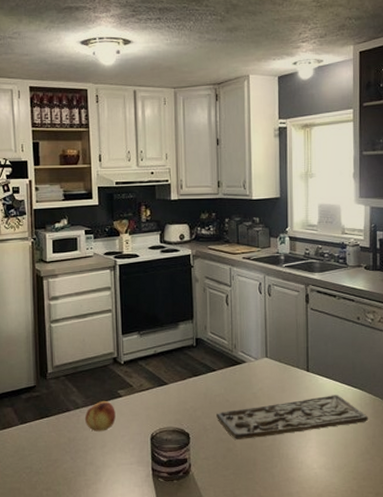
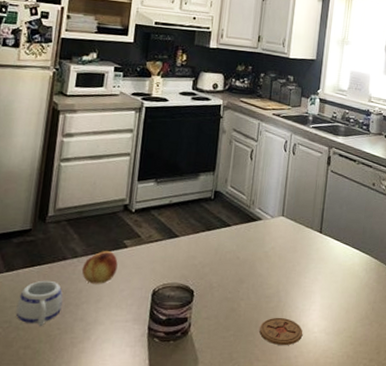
mug: none [34,430,72,471] -> present [15,280,63,327]
cutting board: present [216,395,368,439] -> none [224,258,372,299]
coaster: none [258,455,303,482] -> present [259,317,303,346]

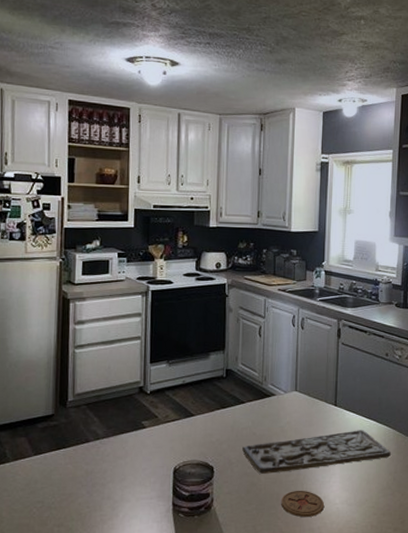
mug: present [15,280,63,327] -> none [47,462,89,506]
fruit: present [81,250,118,284] -> none [104,431,138,464]
cutting board: none [224,258,372,299] -> present [242,430,391,474]

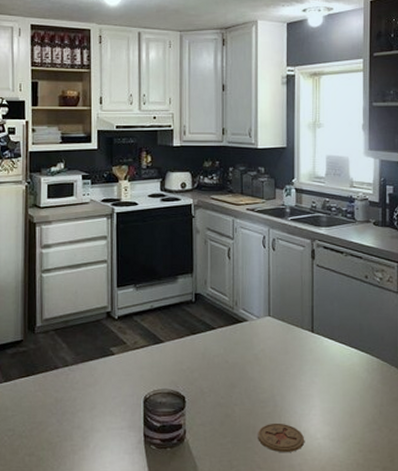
cutting board: present [242,430,391,474] -> none [215,358,376,405]

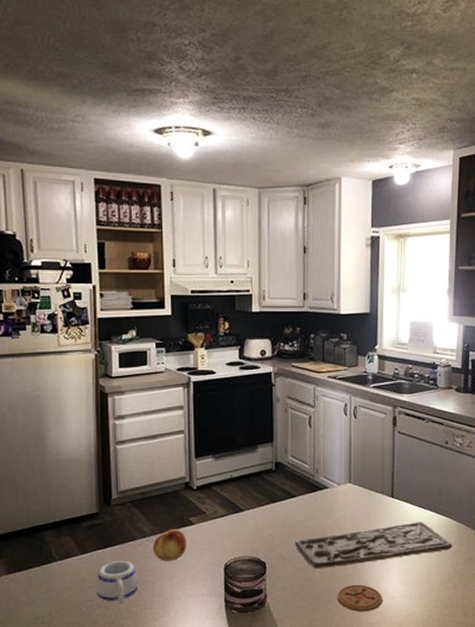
mug: none [17,389,59,435] -> present [96,560,138,604]
fruit: none [73,358,107,392] -> present [152,528,186,562]
cutting board: none [215,358,376,405] -> present [295,522,452,569]

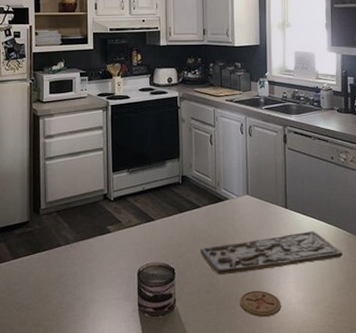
mug: present [96,560,138,604] -> none [25,265,62,307]
fruit: present [152,528,186,562] -> none [74,236,104,267]

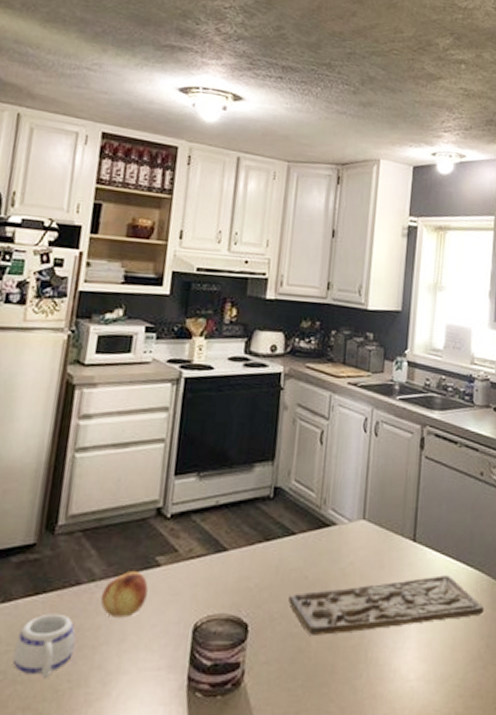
mug: none [25,265,62,307] -> present [12,613,76,679]
fruit: none [74,236,104,267] -> present [100,570,148,618]
coaster: present [240,290,282,317] -> none [336,659,395,701]

